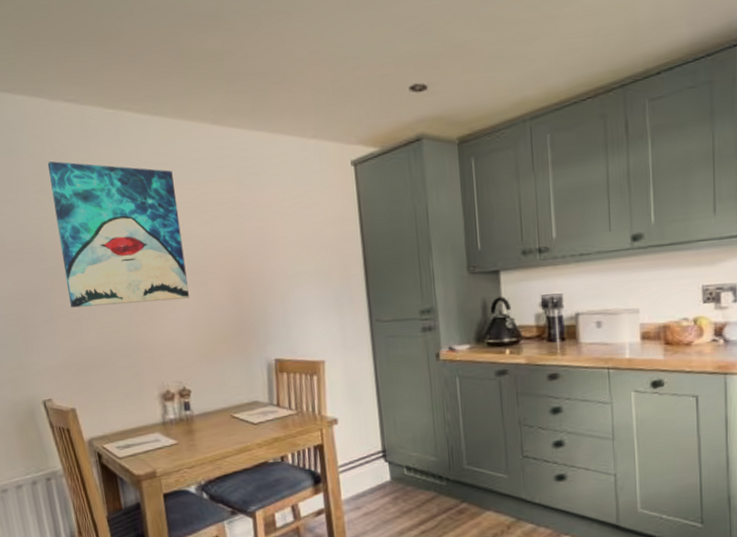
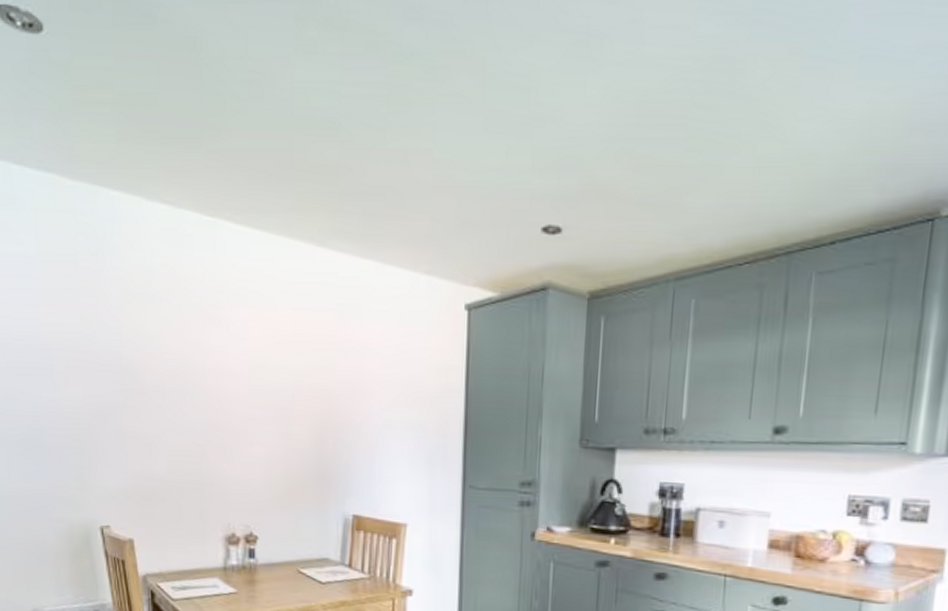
wall art: present [47,160,189,308] -> none [135,266,269,435]

